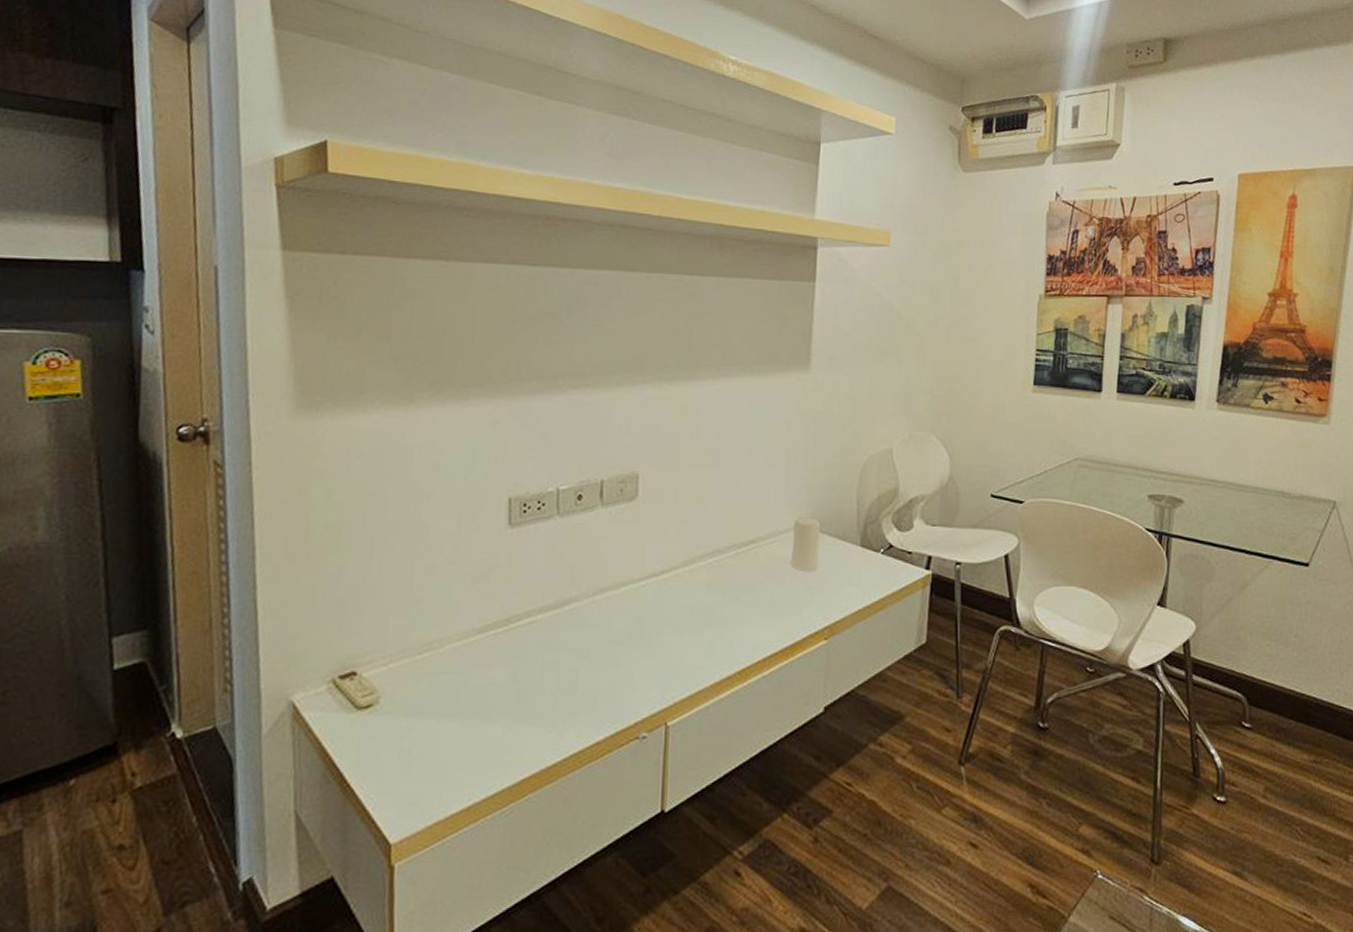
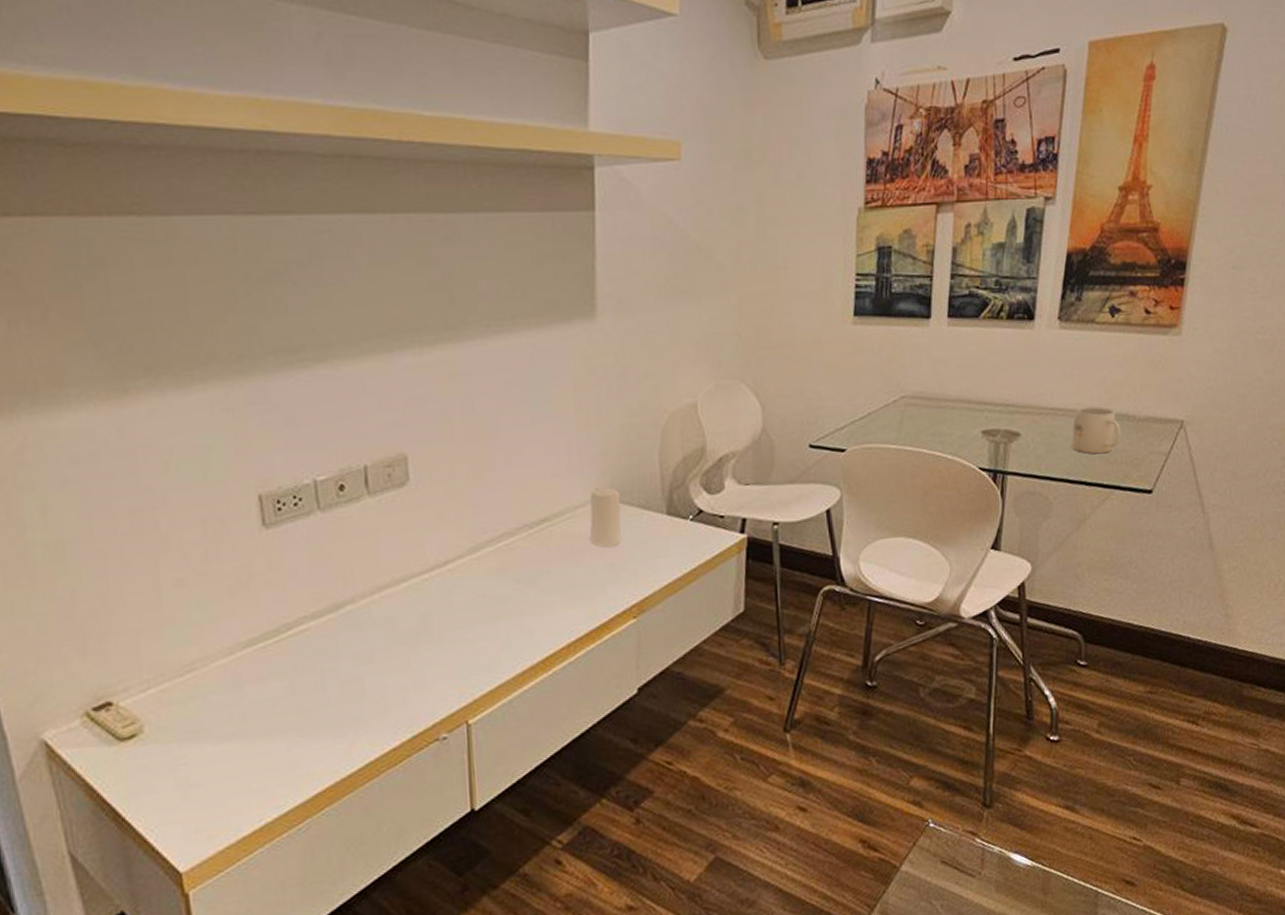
mug: none [1231,482,1277,526] -> present [1072,406,1121,454]

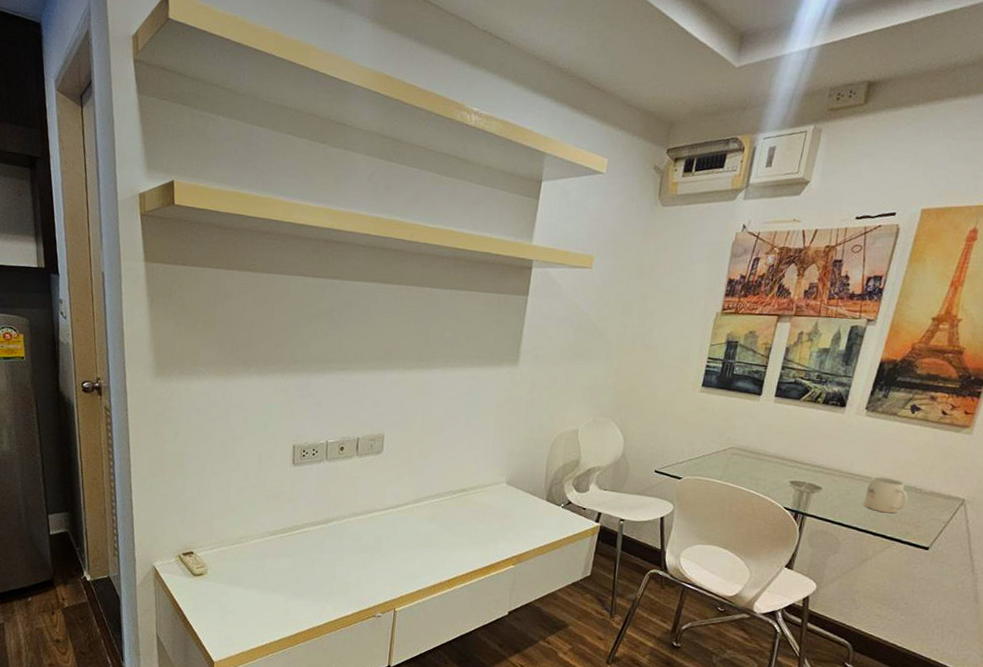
candle: present [589,487,623,548] -> none [491,475,516,516]

